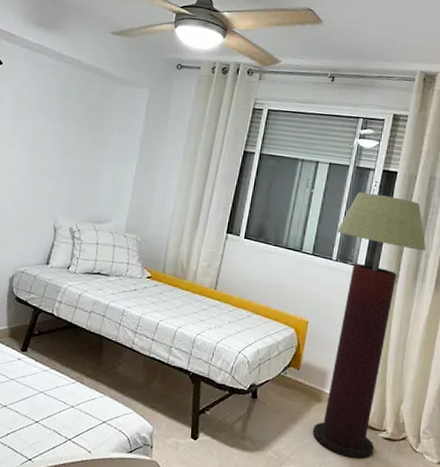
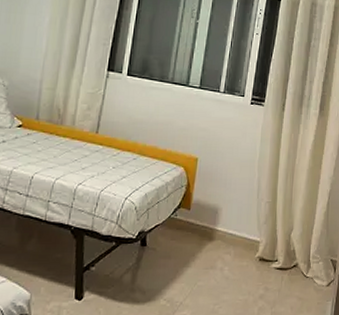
floor lamp: present [312,191,426,459] -> none [205,20,310,293]

